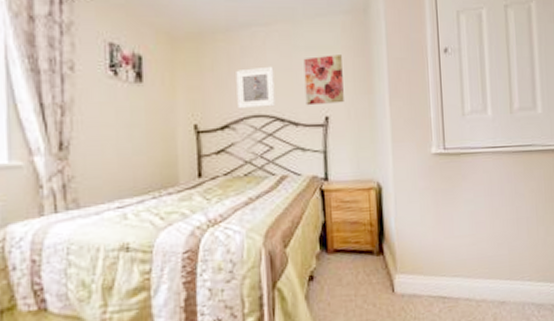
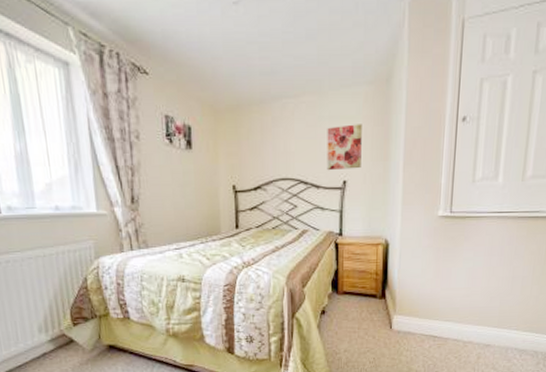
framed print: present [236,66,275,110] -> none [268,135,300,173]

